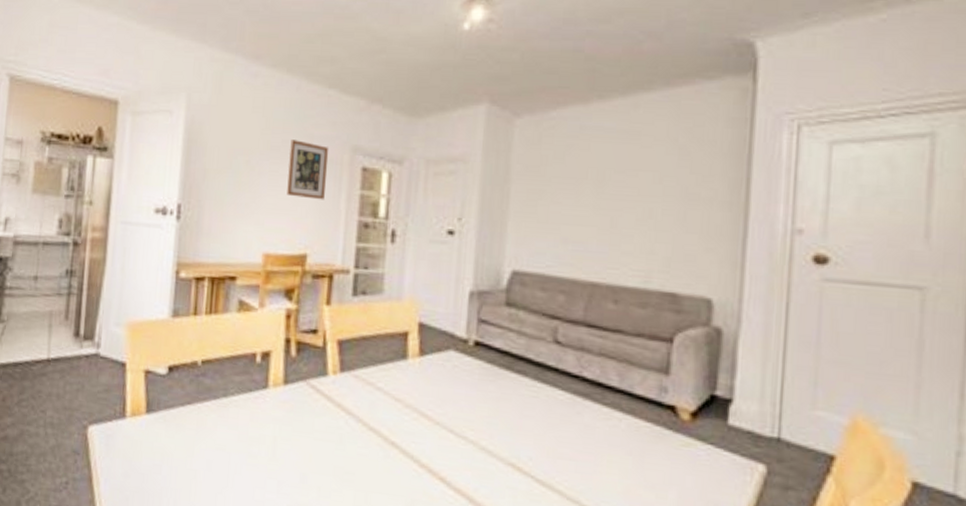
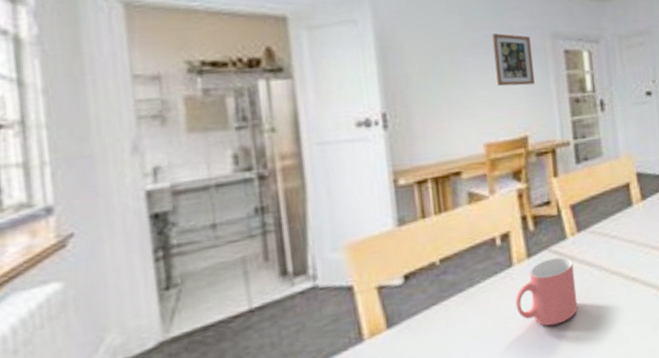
mug: none [263,392,330,466] -> present [515,257,578,326]

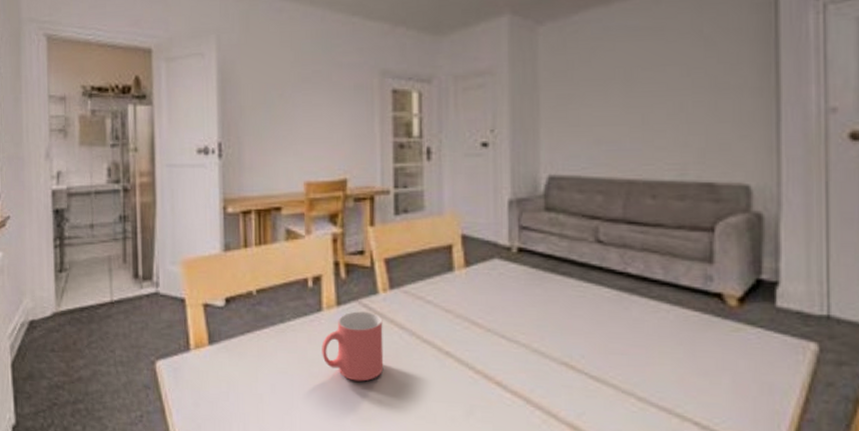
wall art: present [492,33,535,87] -> none [320,69,359,126]

